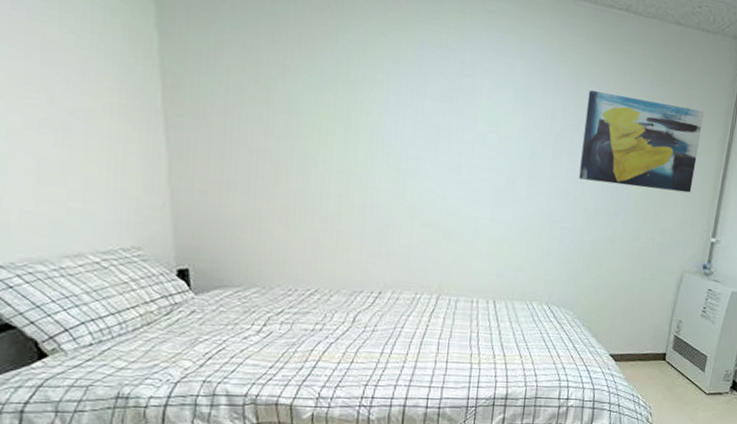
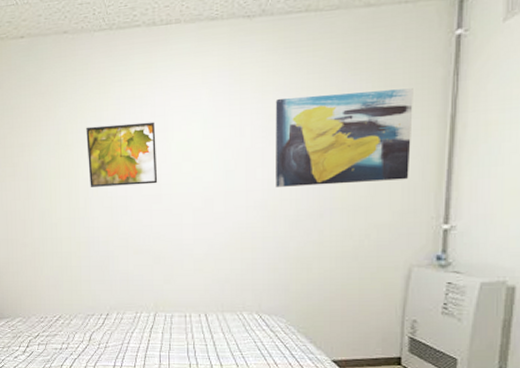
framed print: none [374,66,462,151] -> present [86,121,158,187]

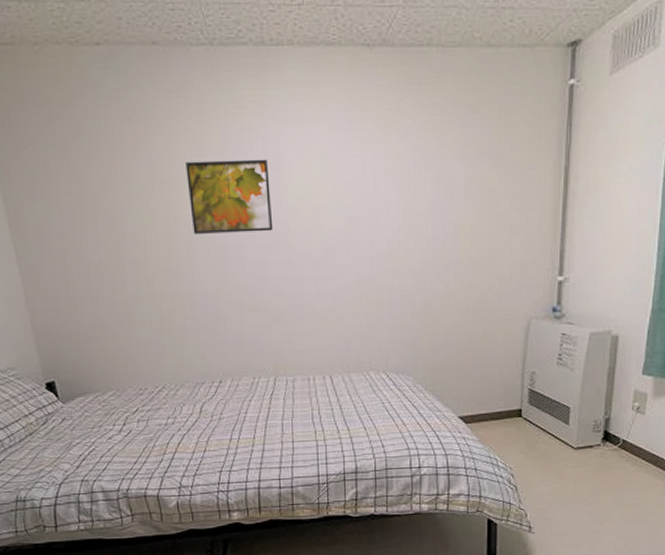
wall art: present [275,88,413,187] -> none [398,137,531,237]

